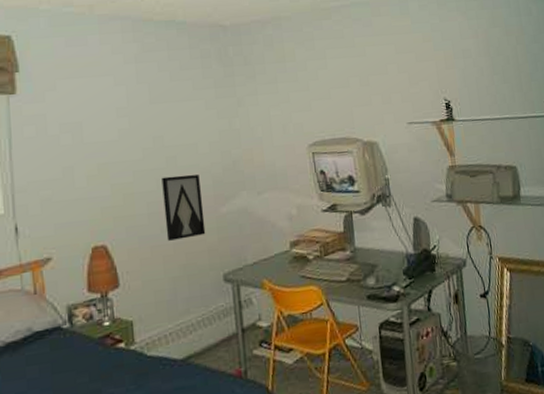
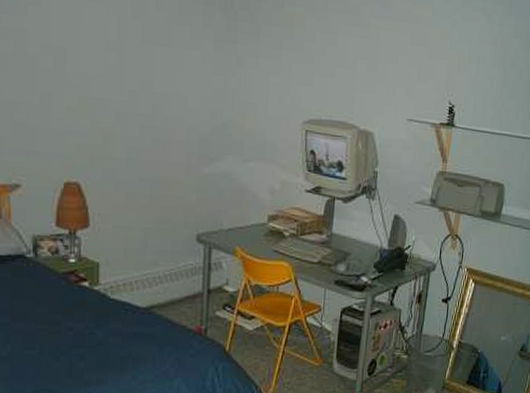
wall art: present [161,174,206,241] -> none [143,124,186,192]

